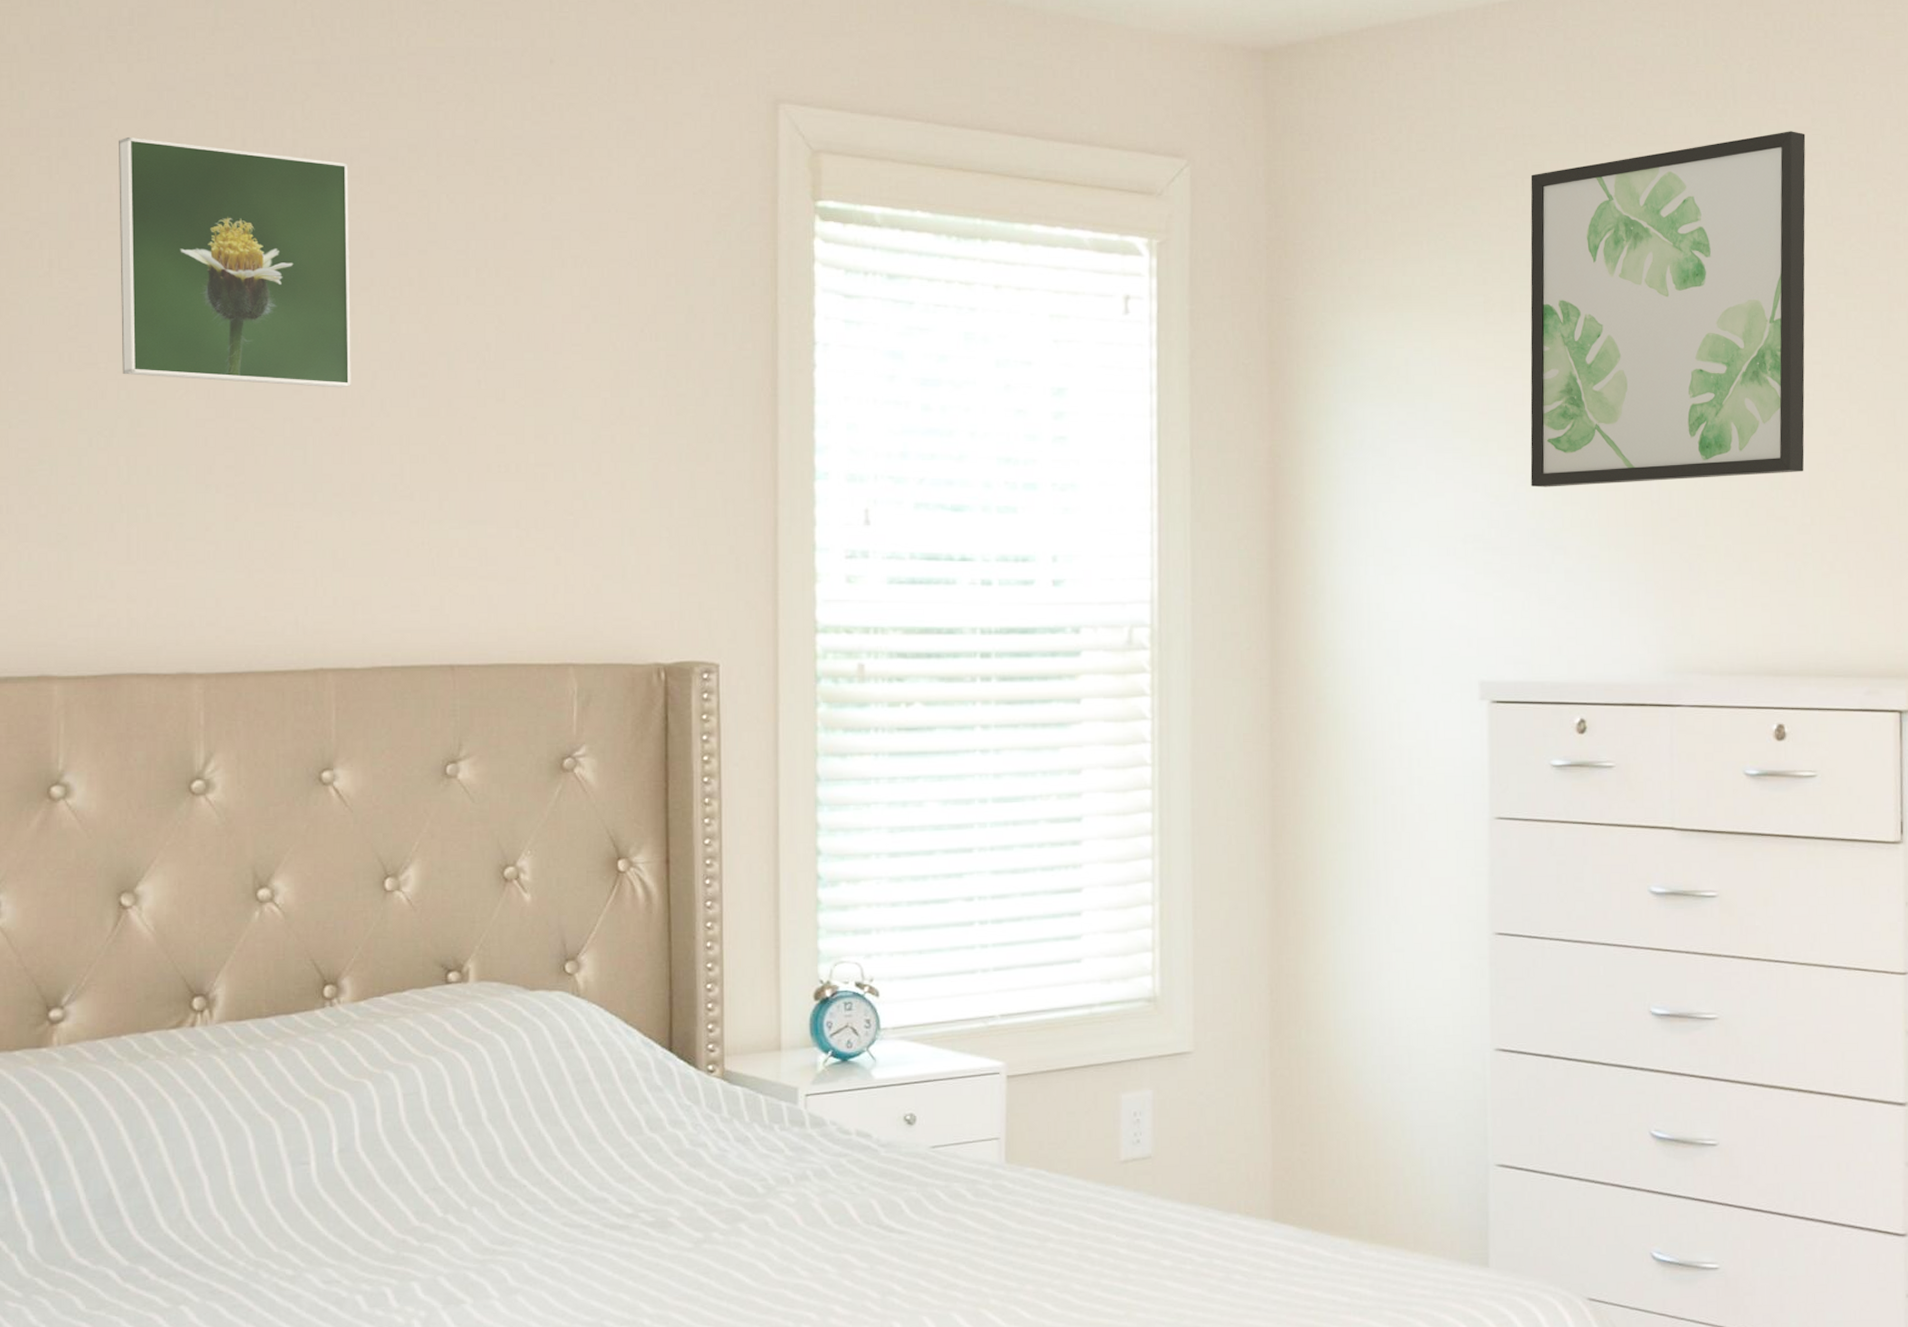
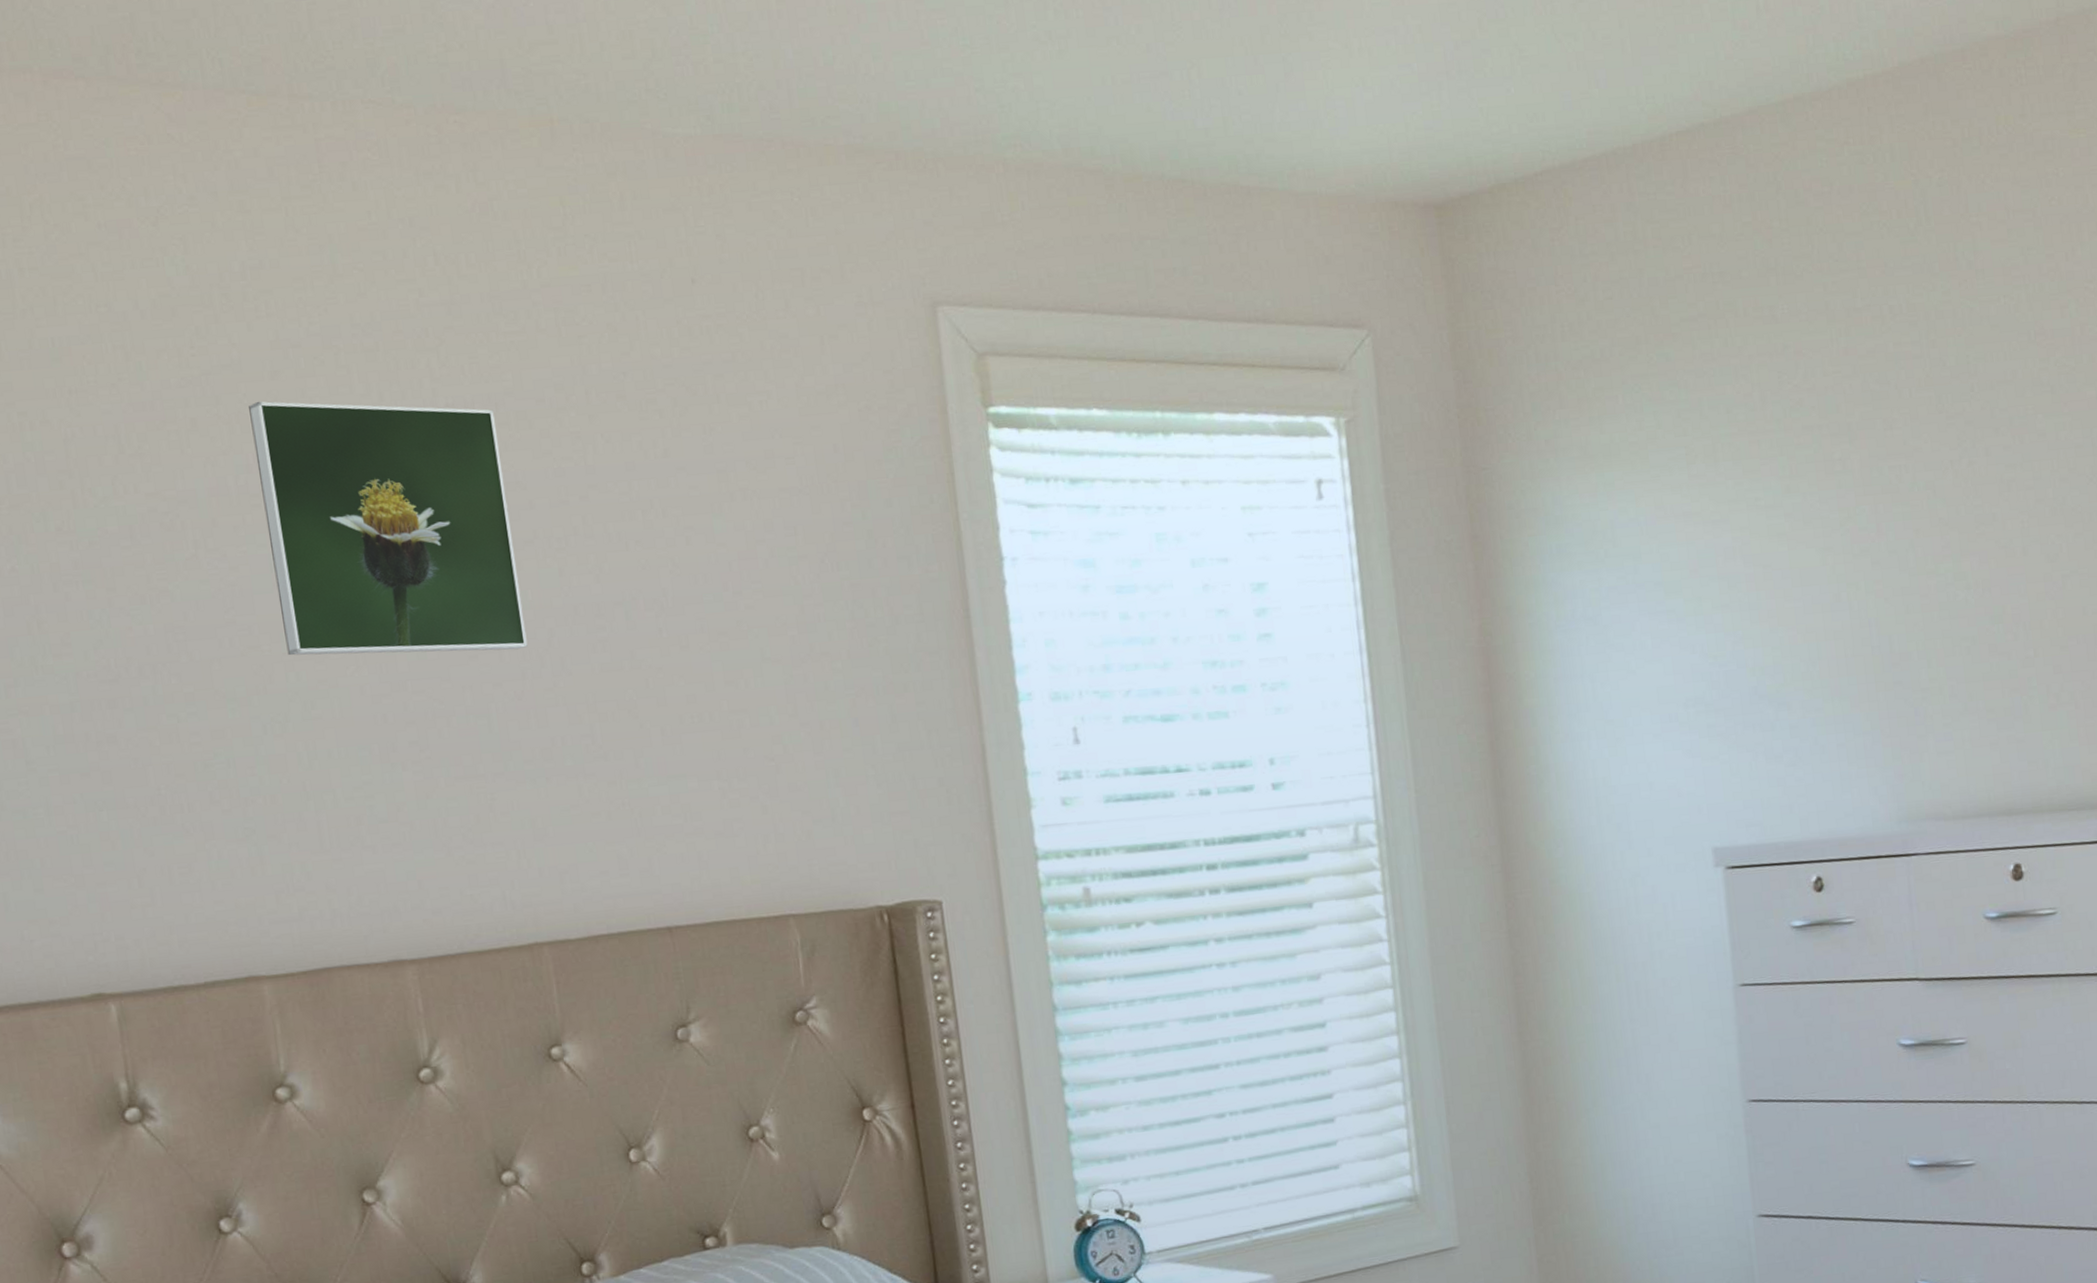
wall art: present [1530,131,1806,488] -> none [1723,244,2024,644]

